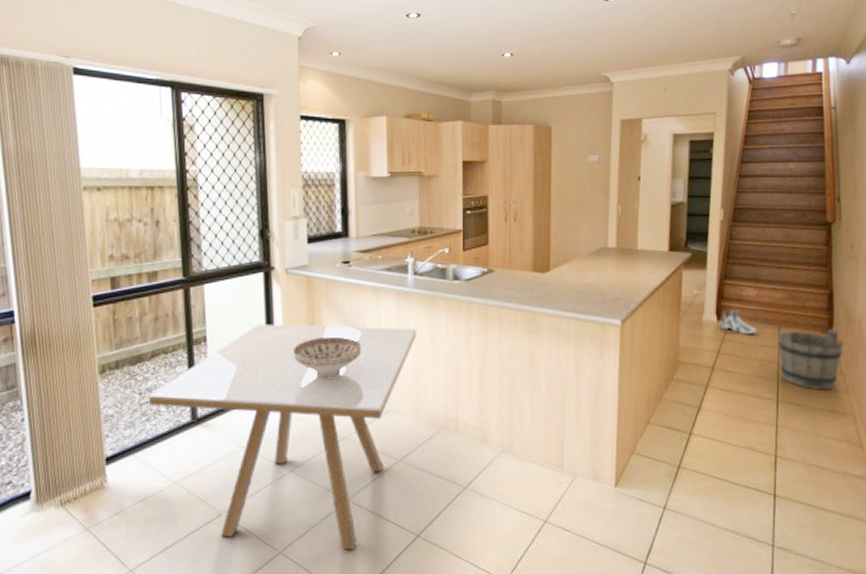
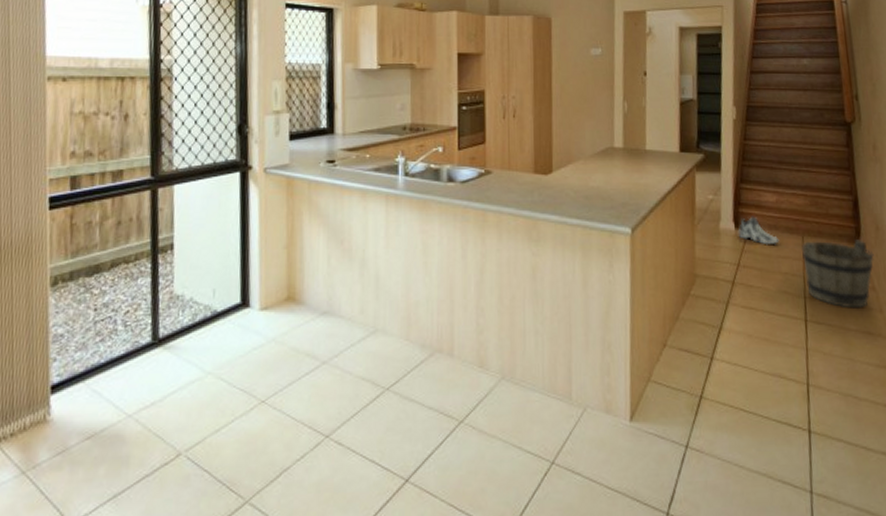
dining table: present [148,324,417,550] -> none [104,230,408,499]
decorative bowl: present [292,336,362,379] -> none [269,244,347,293]

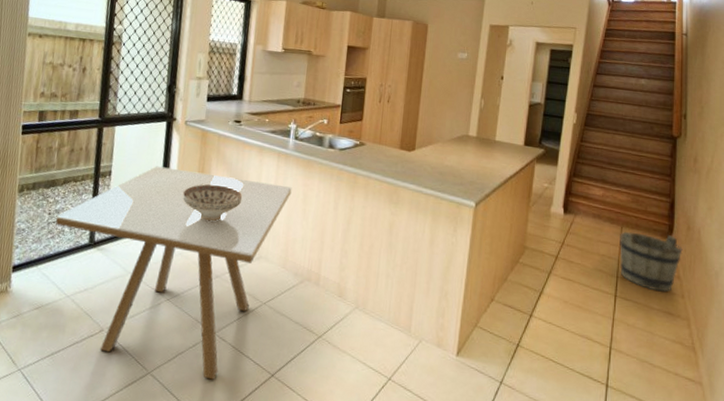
dining table: none [104,230,408,499] -> present [55,166,292,380]
decorative bowl: none [269,244,347,293] -> present [182,183,243,222]
sneaker: present [738,216,780,245] -> none [566,205,601,231]

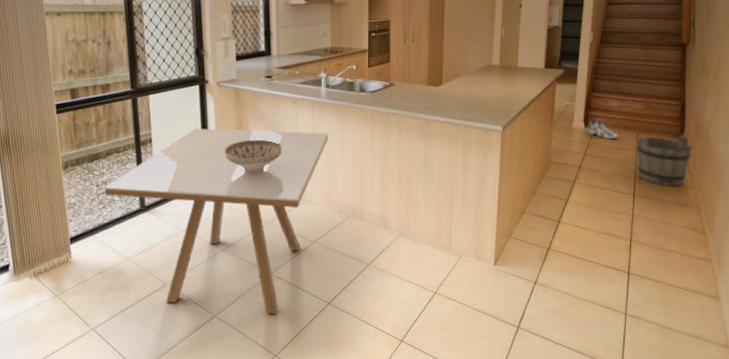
sneaker: none [566,205,601,231] -> present [586,117,619,140]

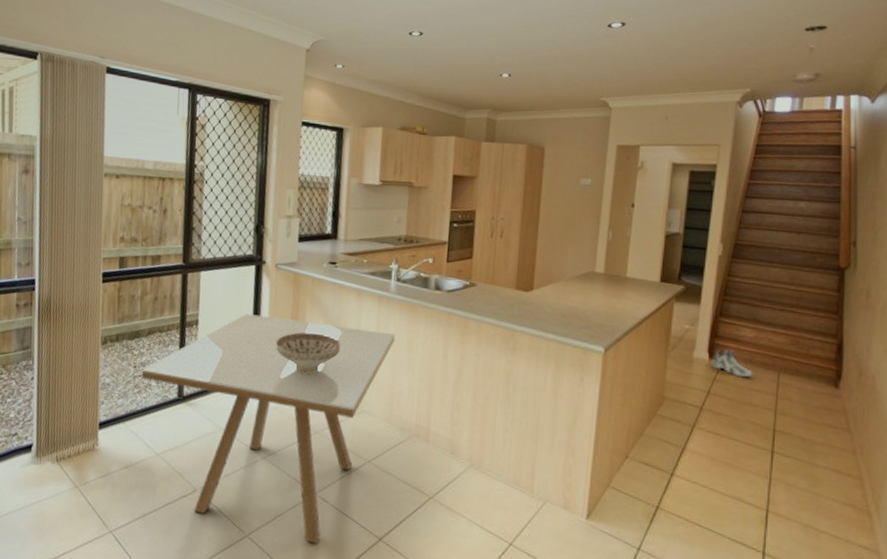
bucket: present [636,135,693,187] -> none [776,378,853,448]

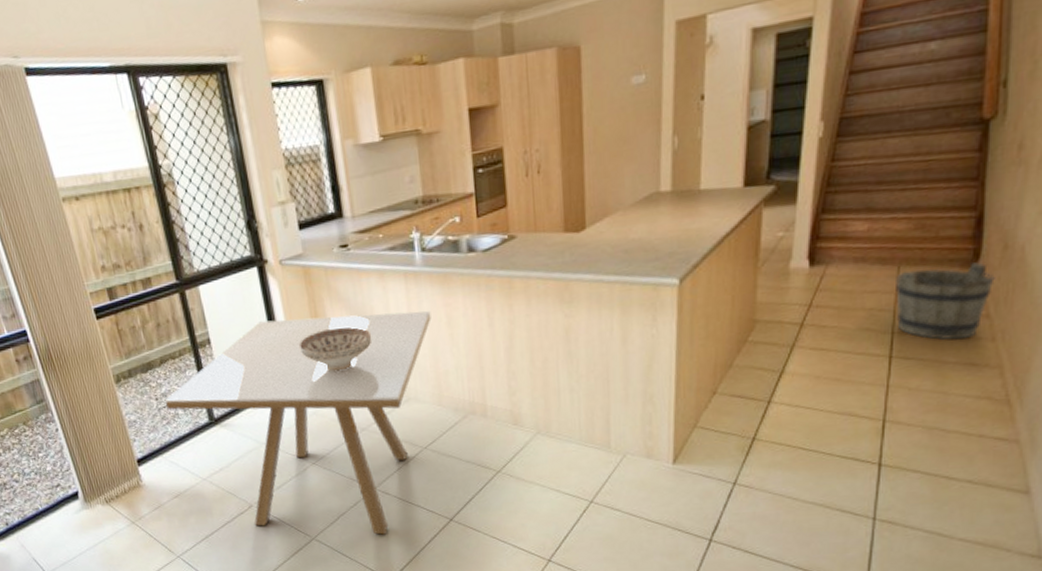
sneaker: present [711,348,754,378] -> none [813,249,867,281]
bucket: none [776,378,853,448] -> present [896,262,995,341]

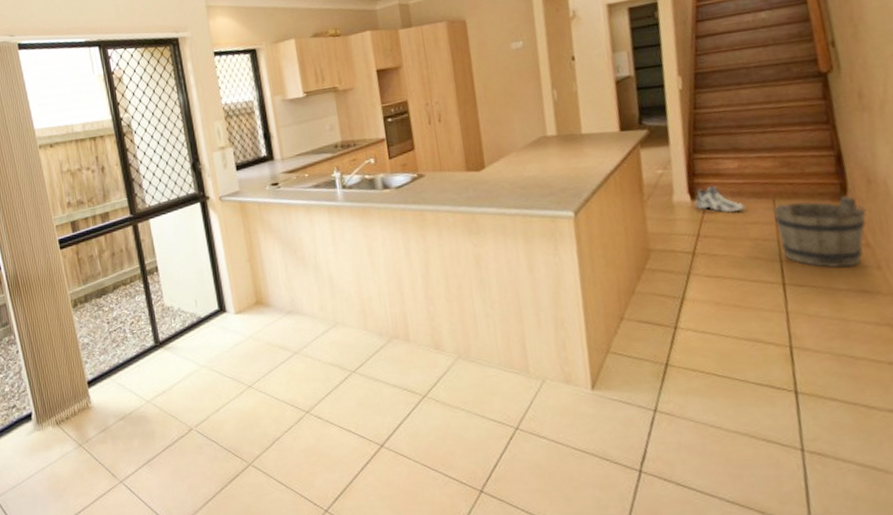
dining table: present [164,311,432,535] -> none [115,241,354,461]
decorative bowl: present [298,326,372,372] -> none [236,255,302,297]
sneaker: none [813,249,867,281] -> present [694,185,746,213]

